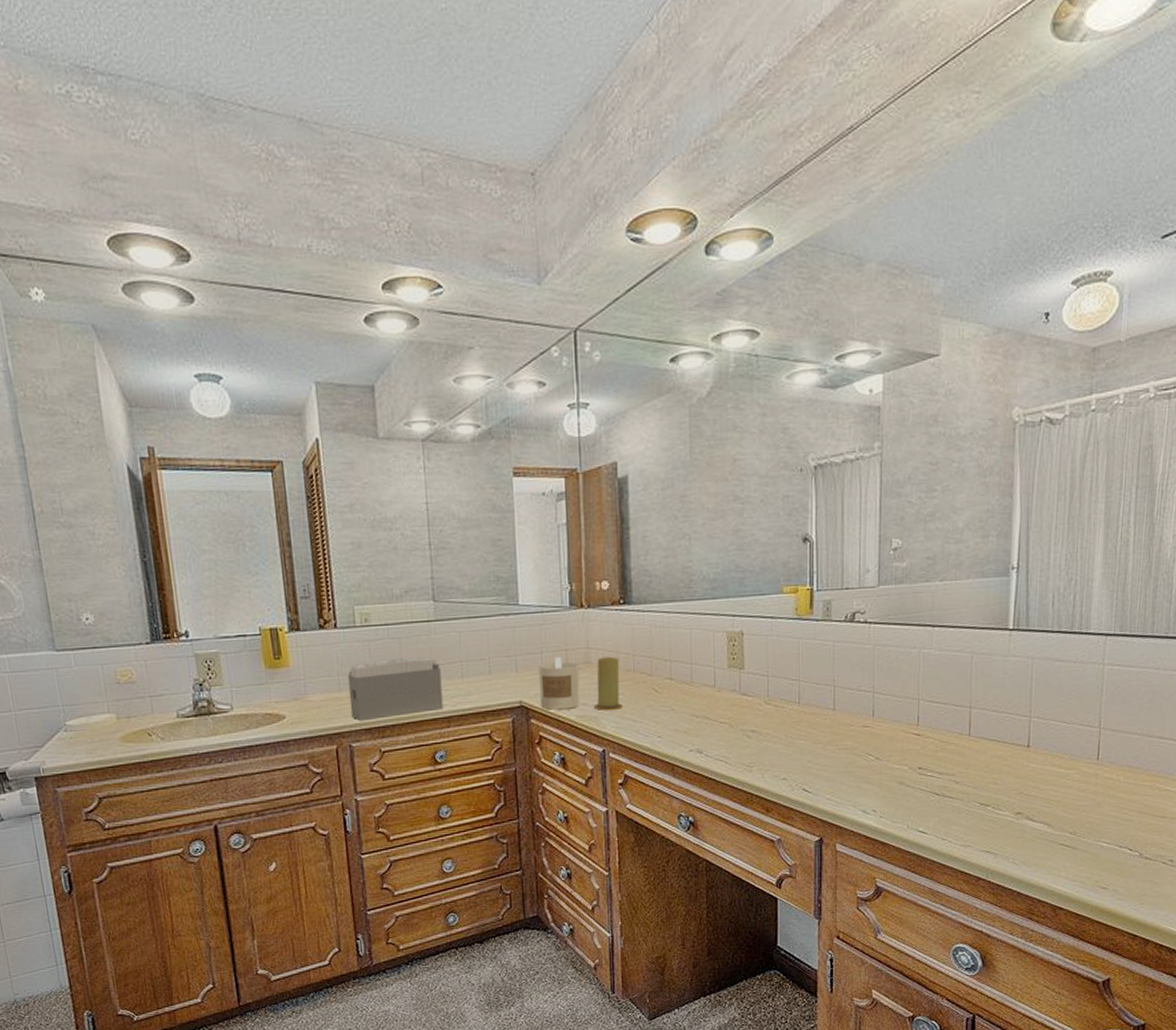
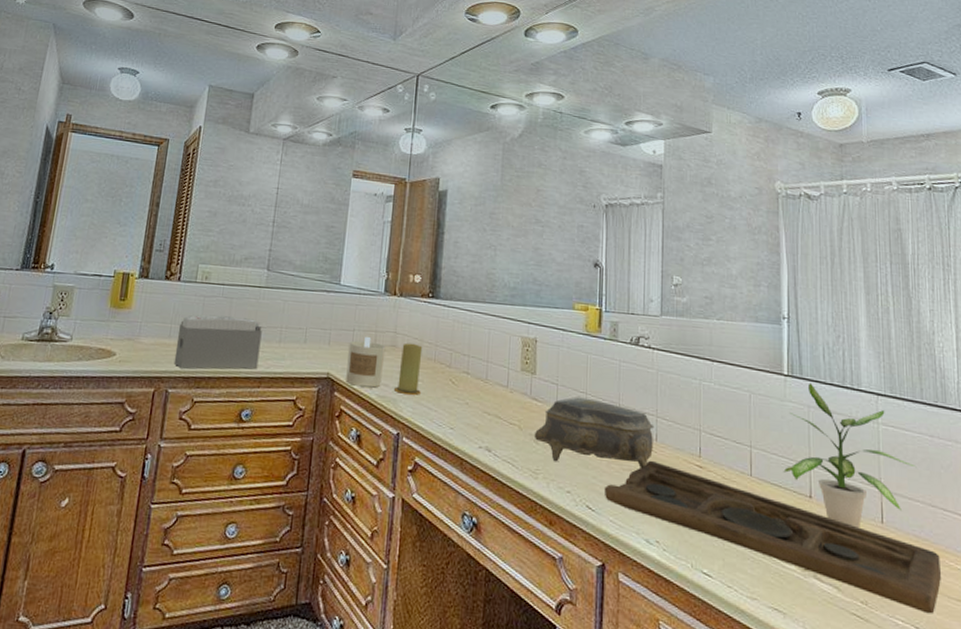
jewelry box: none [746,685,871,753] -> present [534,397,655,468]
decorative tray: none [820,736,1151,833] -> present [604,460,941,614]
potted plant: none [1002,634,1139,768] -> present [783,383,917,529]

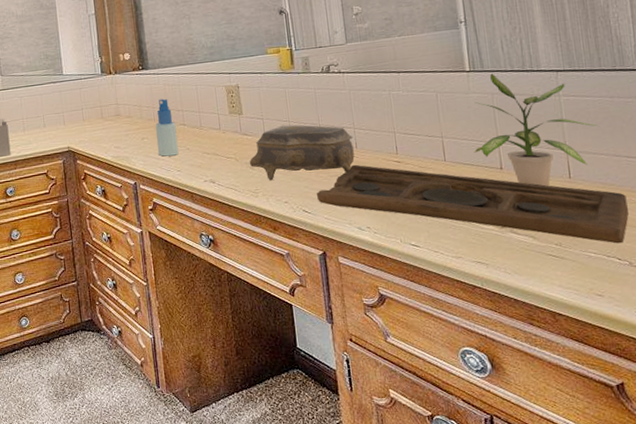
candle: present [346,336,386,388] -> none [79,111,114,153]
candle: present [394,343,423,395] -> none [125,109,148,152]
spray bottle: none [431,337,458,409] -> present [155,98,179,157]

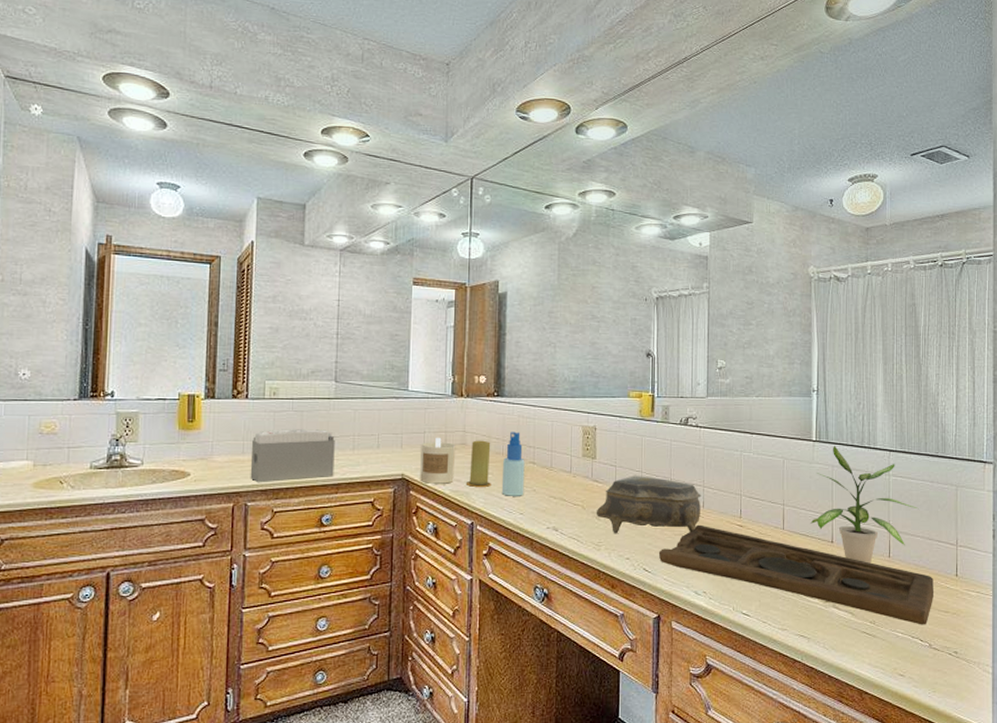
candle: none [79,111,114,153] -> present [419,437,456,484]
candle: none [125,109,148,152] -> present [467,440,491,487]

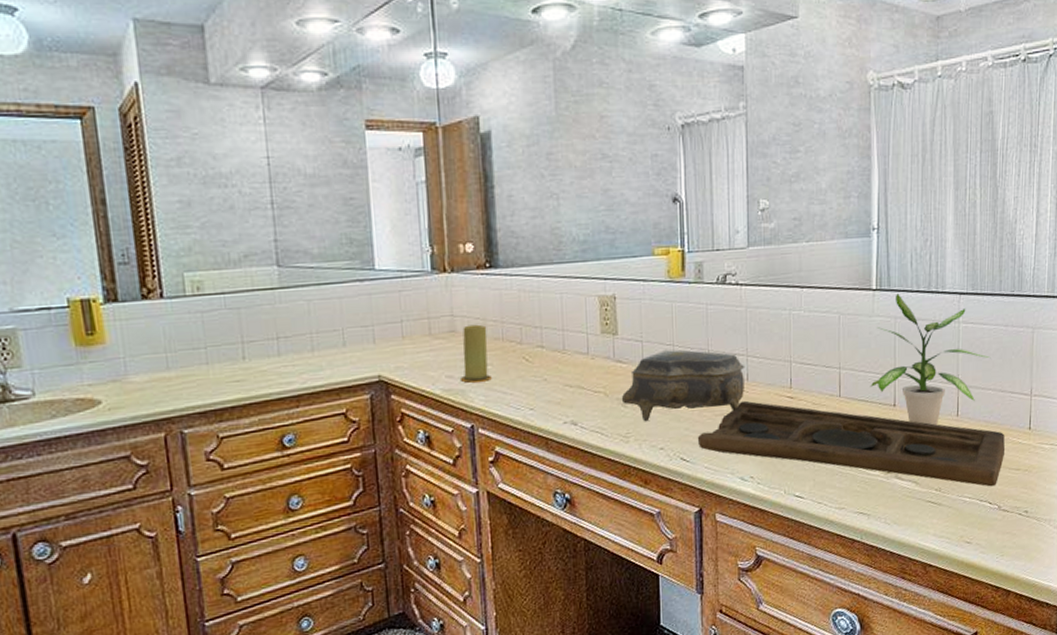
battery: present [250,429,335,483] -> none [176,329,292,405]
candle: present [419,437,456,484] -> none [397,325,445,384]
spray bottle: present [501,431,525,496] -> none [503,310,533,390]

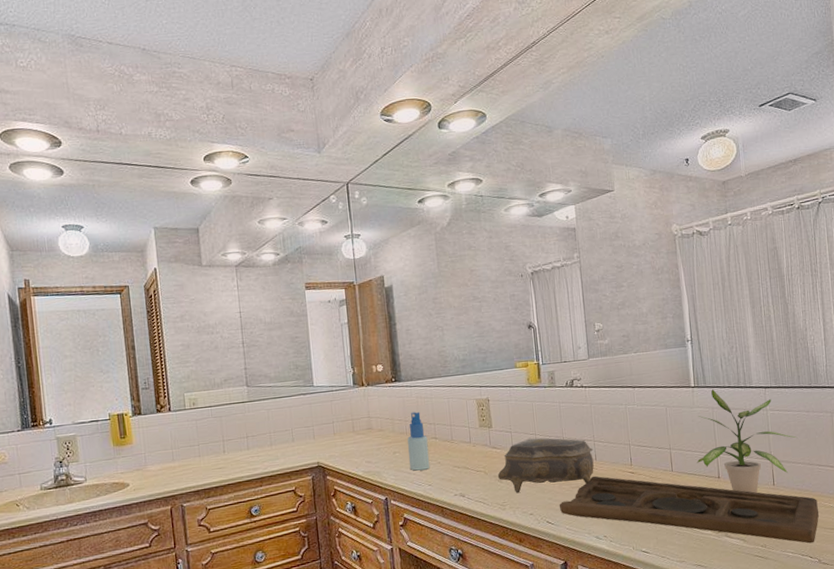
candle: present [461,324,492,383] -> none [377,423,399,466]
spray bottle: none [503,310,533,390] -> present [407,411,430,471]

